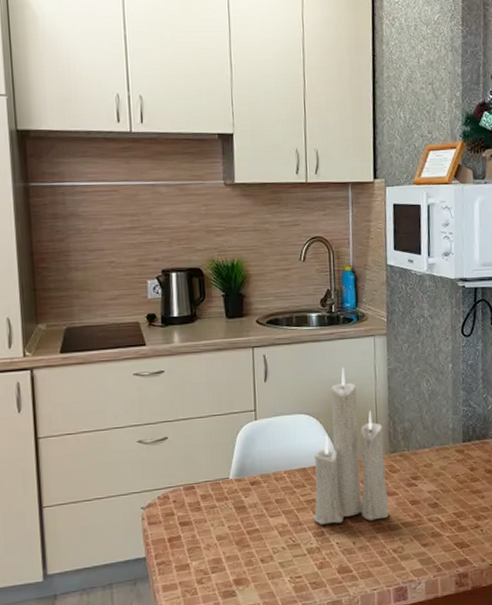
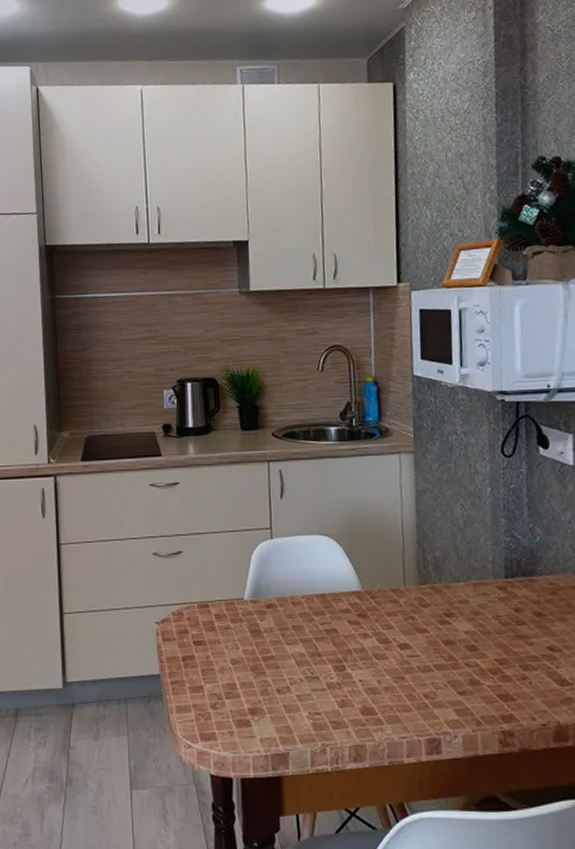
candle: present [313,367,389,525] -> none [333,486,418,659]

